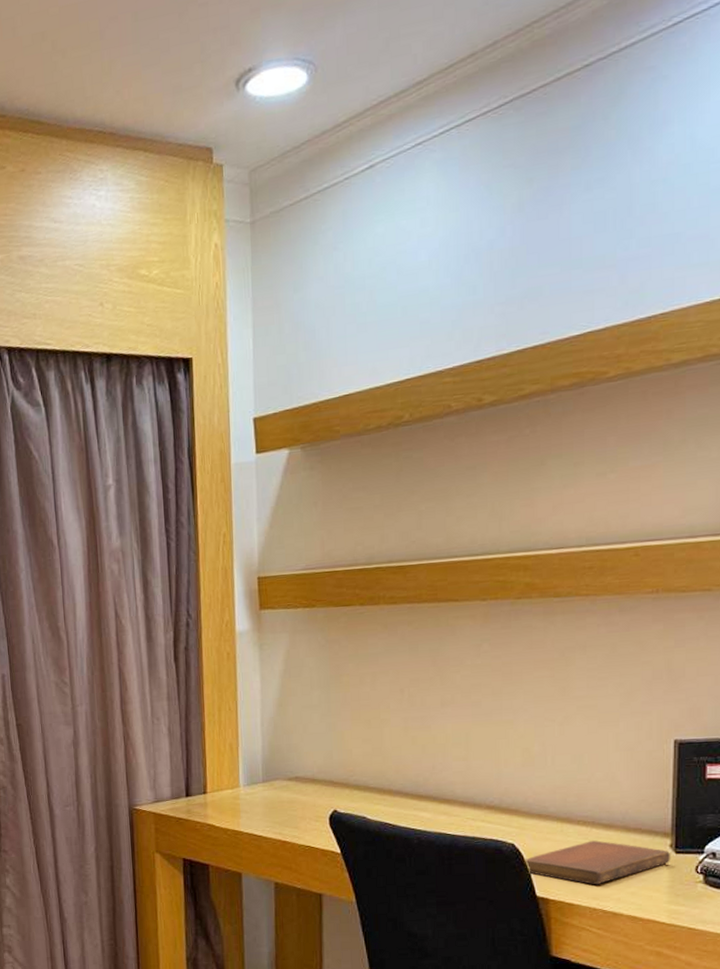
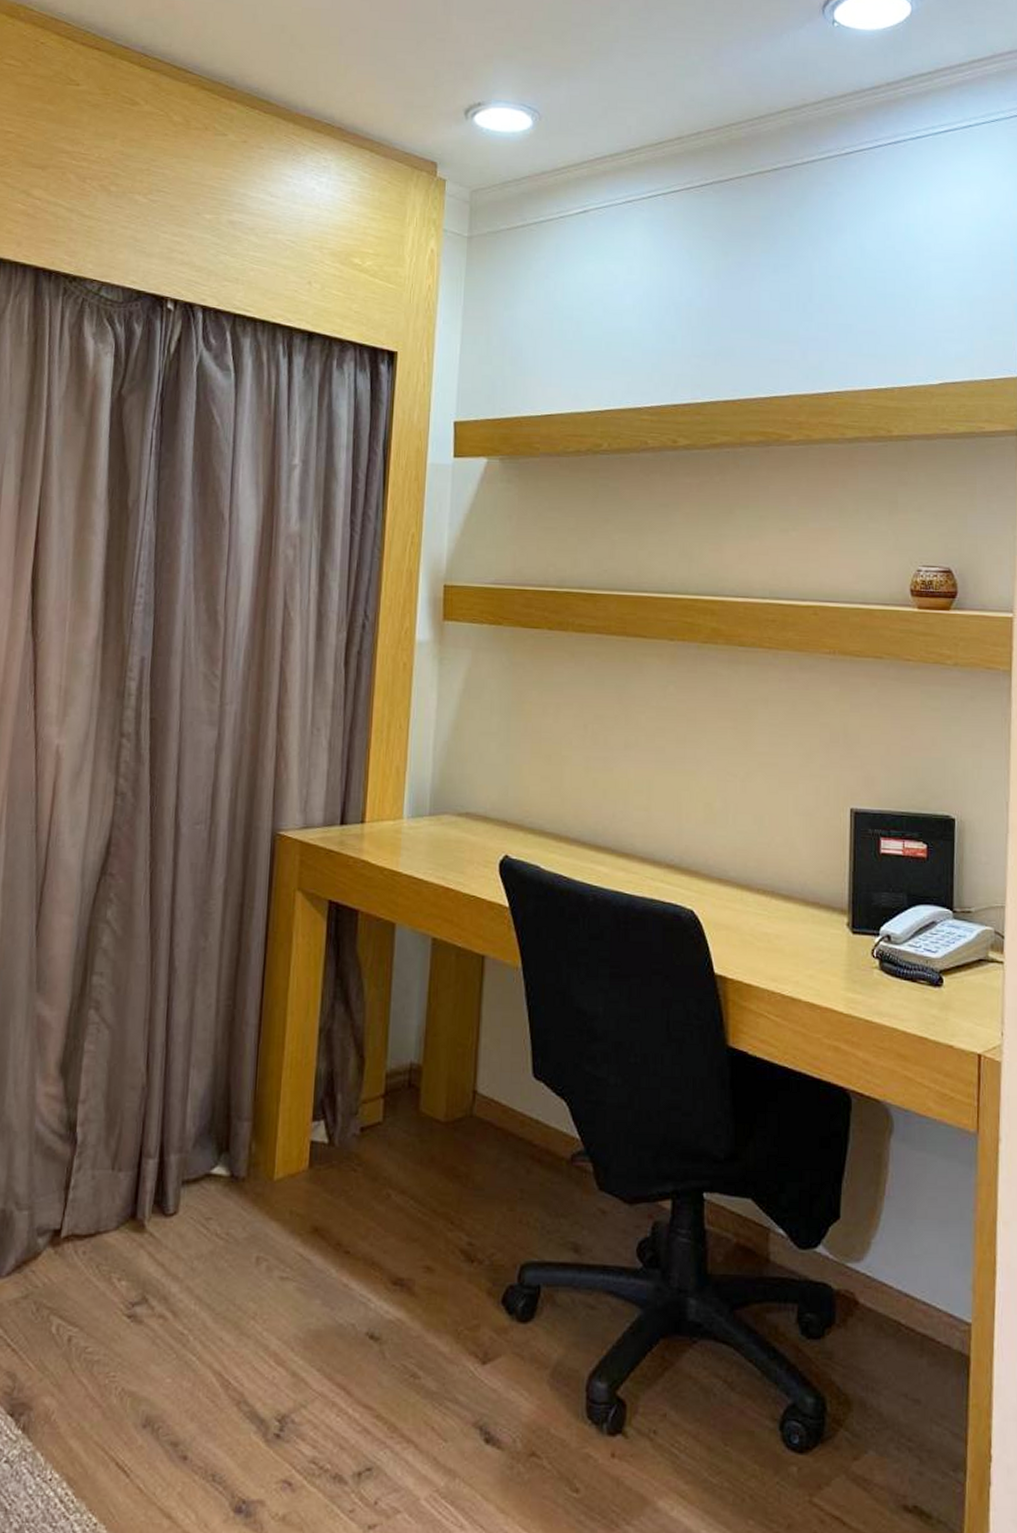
notebook: present [523,840,671,885] -> none [702,912,848,965]

